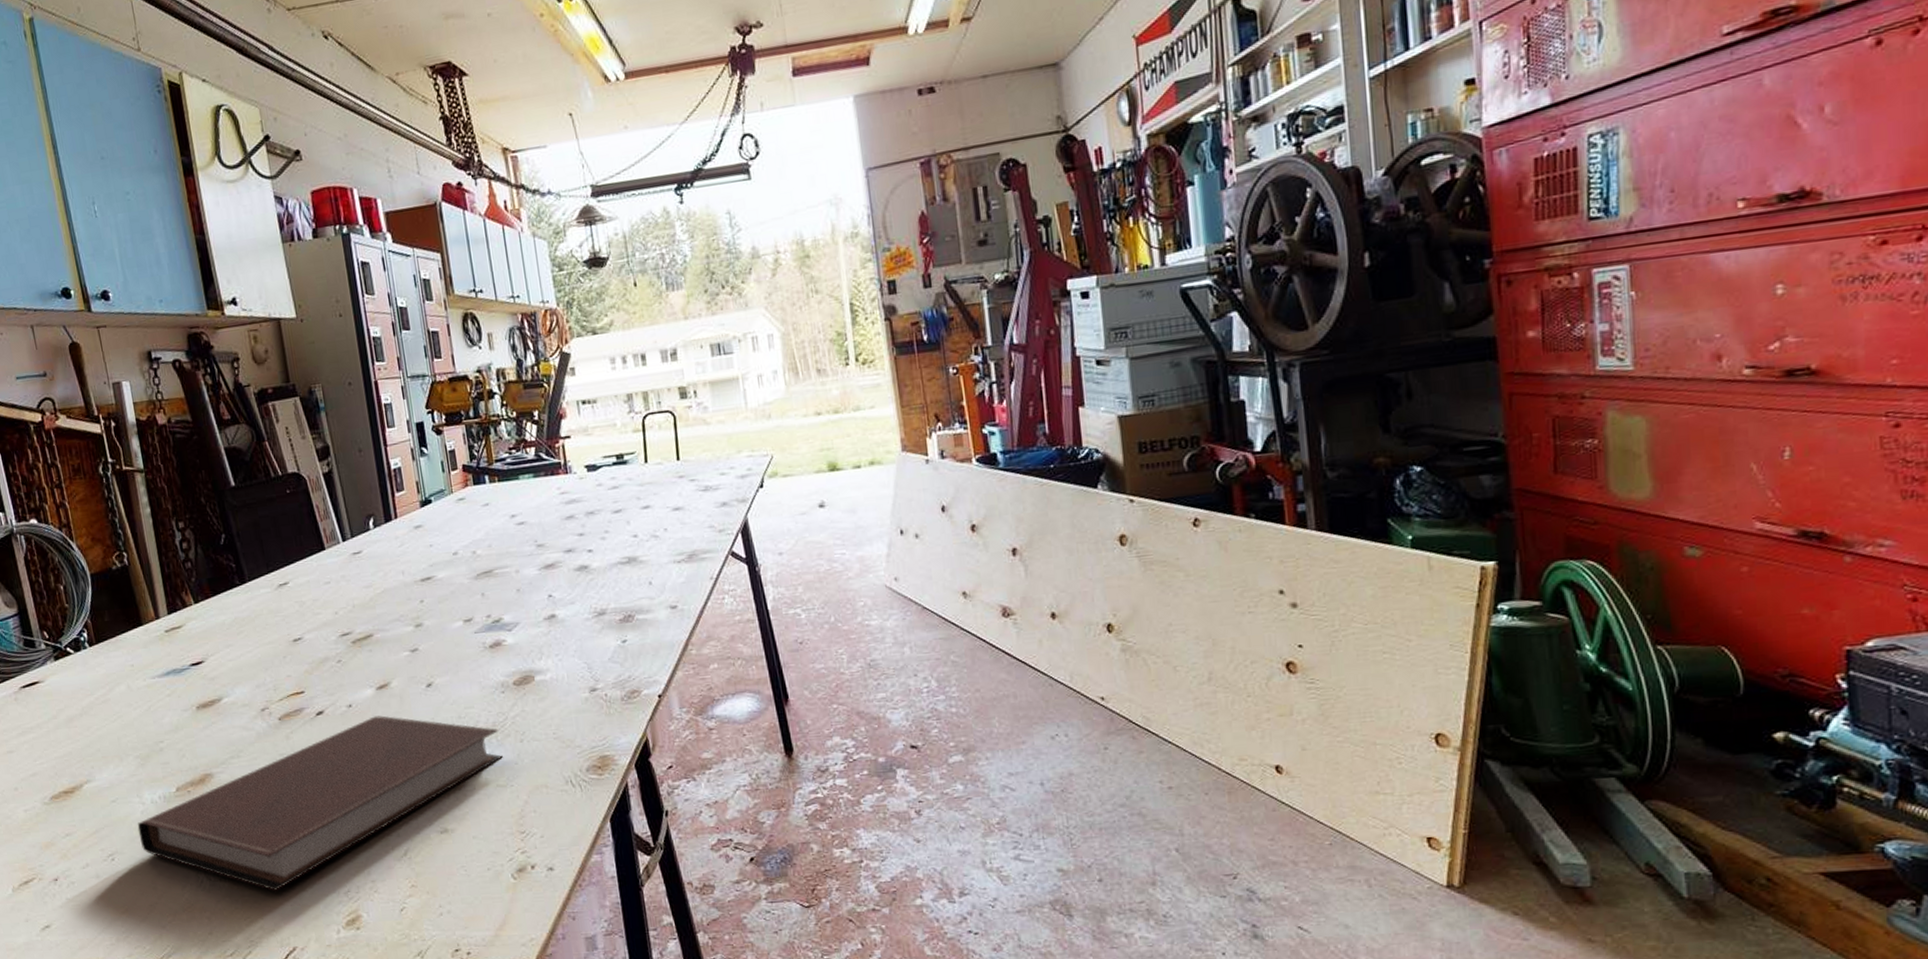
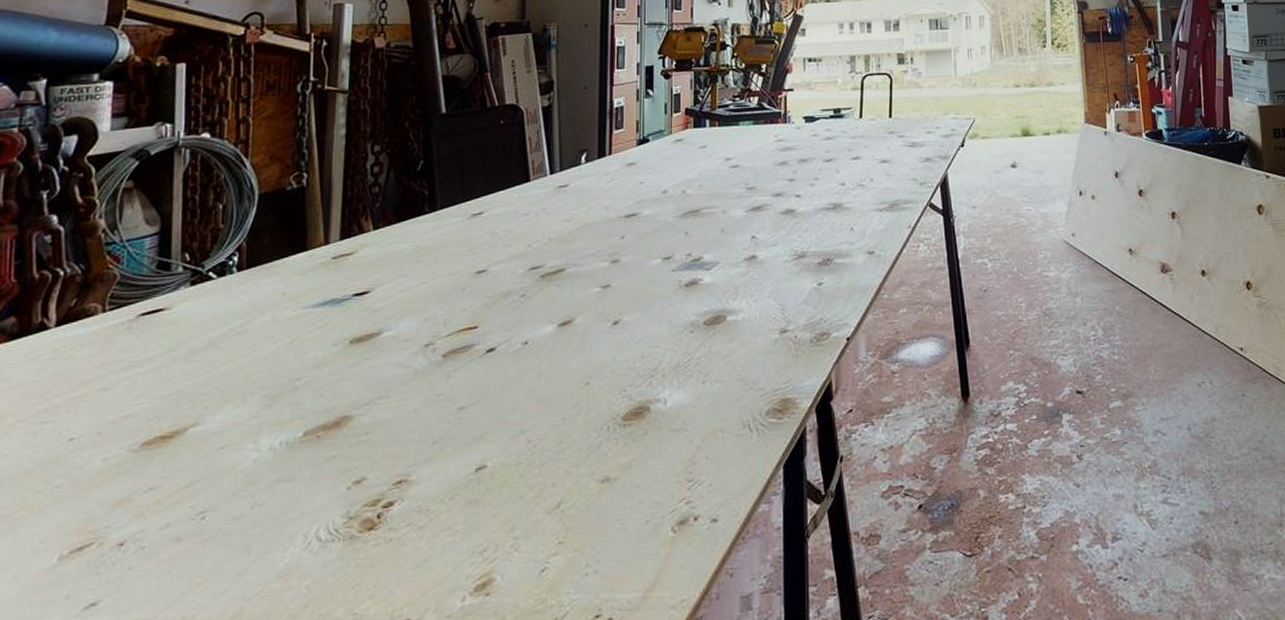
notebook: present [137,715,503,891] -> none [243,354,682,552]

